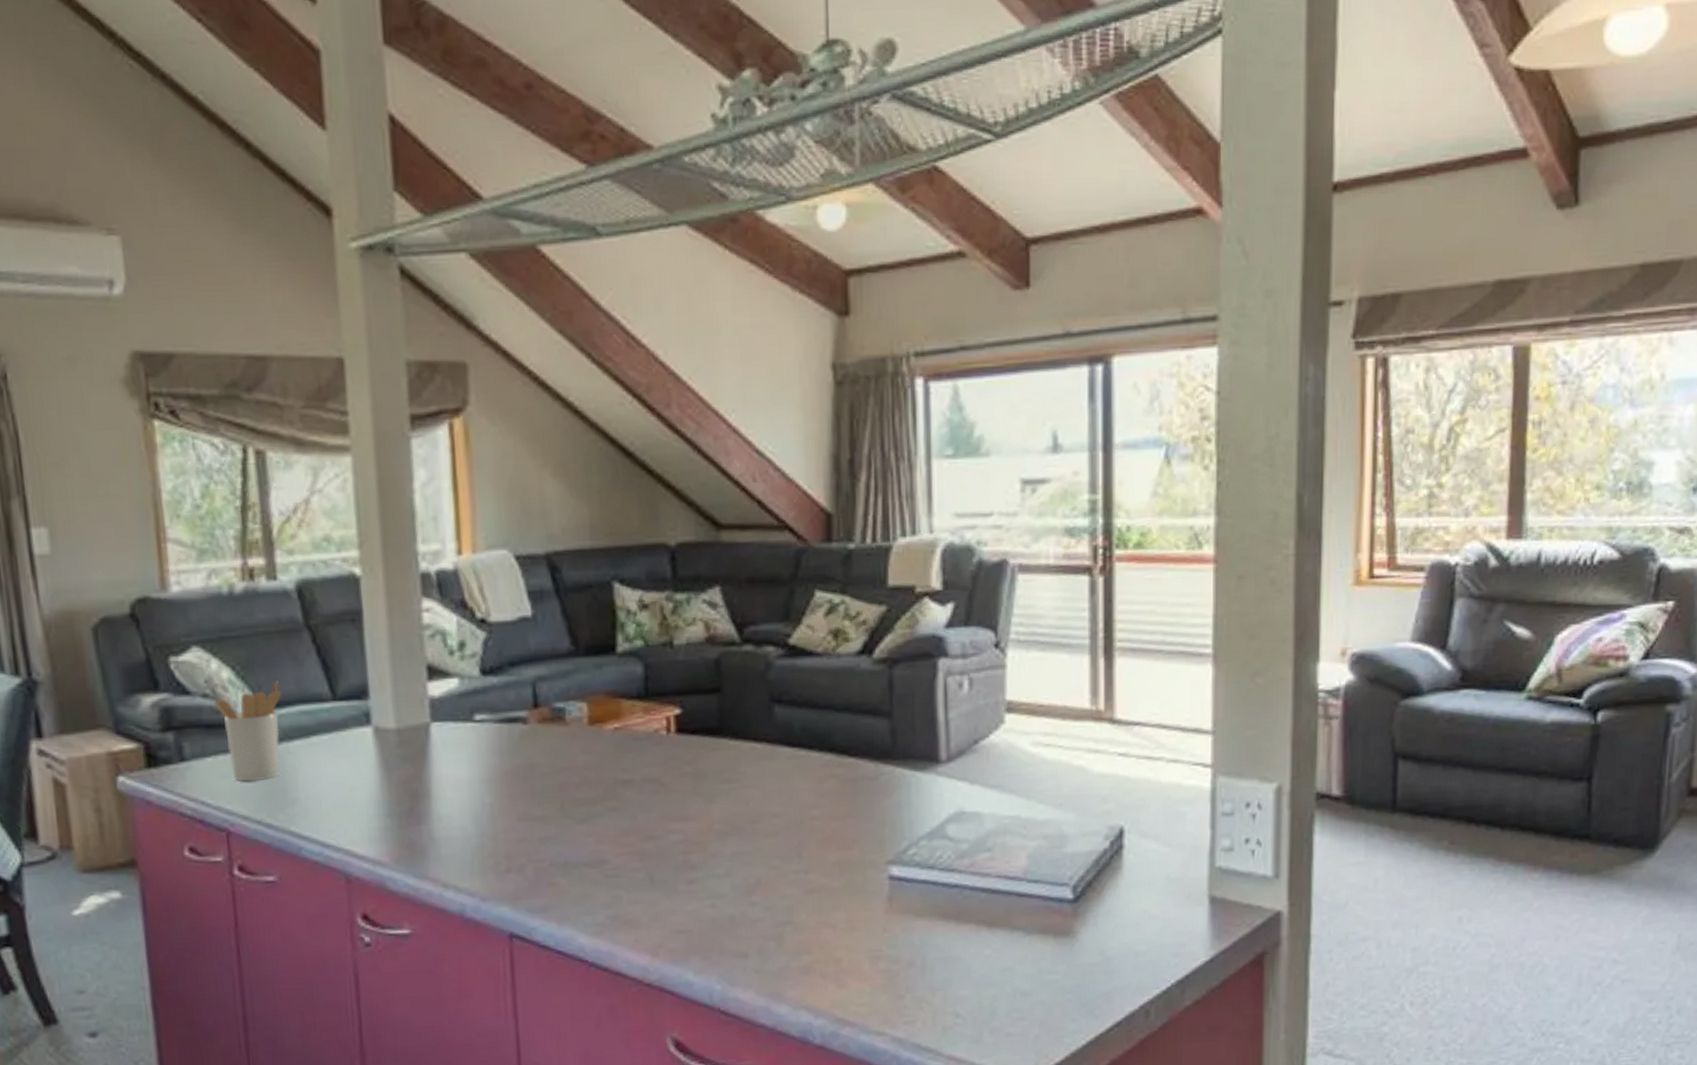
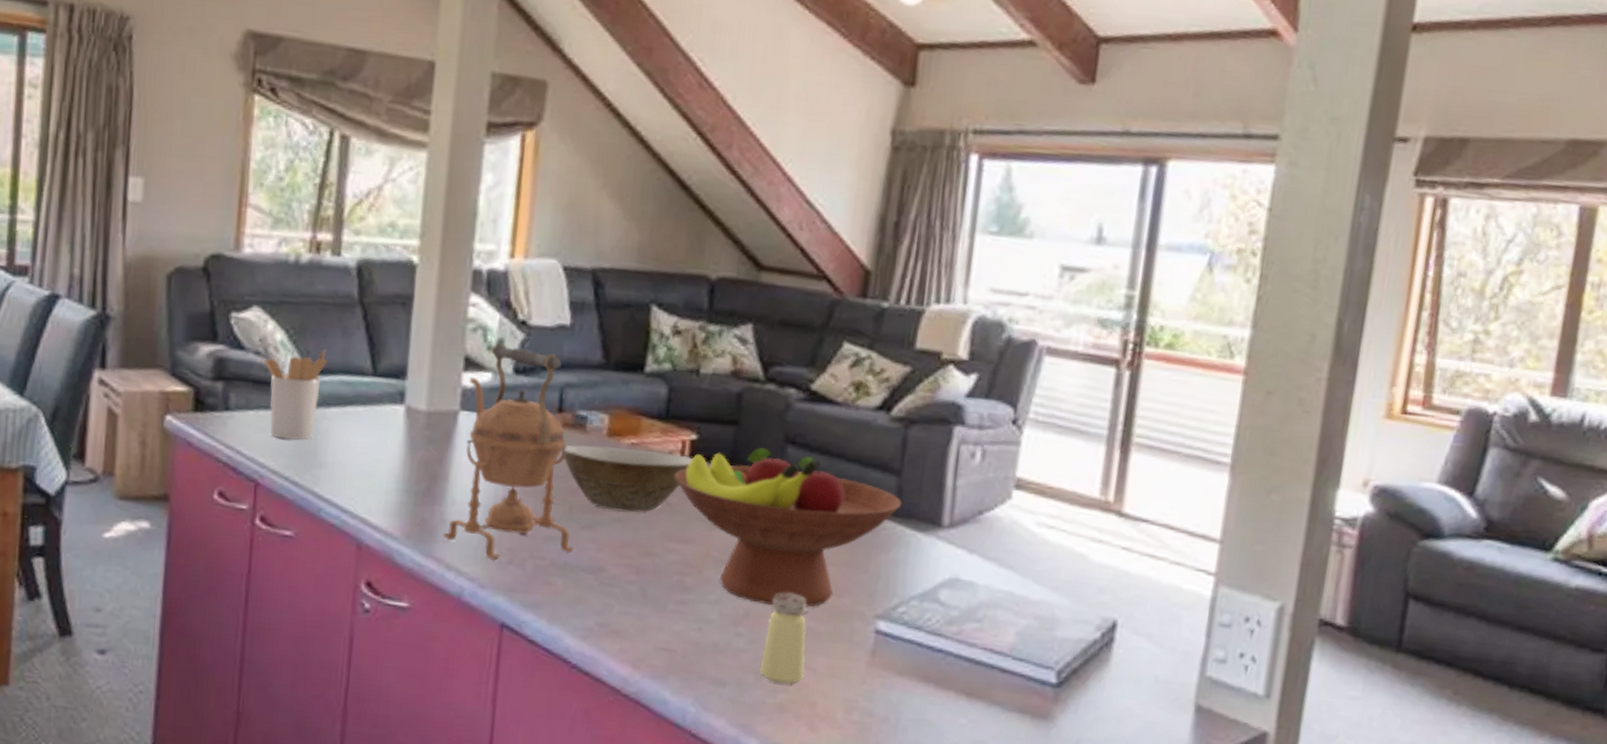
kettle: none [434,645,573,872] -> present [443,343,574,561]
bowl: none [543,732,680,801] -> present [561,444,693,513]
fruit bowl: none [663,711,897,870] -> present [674,448,902,607]
saltshaker: none [779,853,825,946] -> present [759,592,807,685]

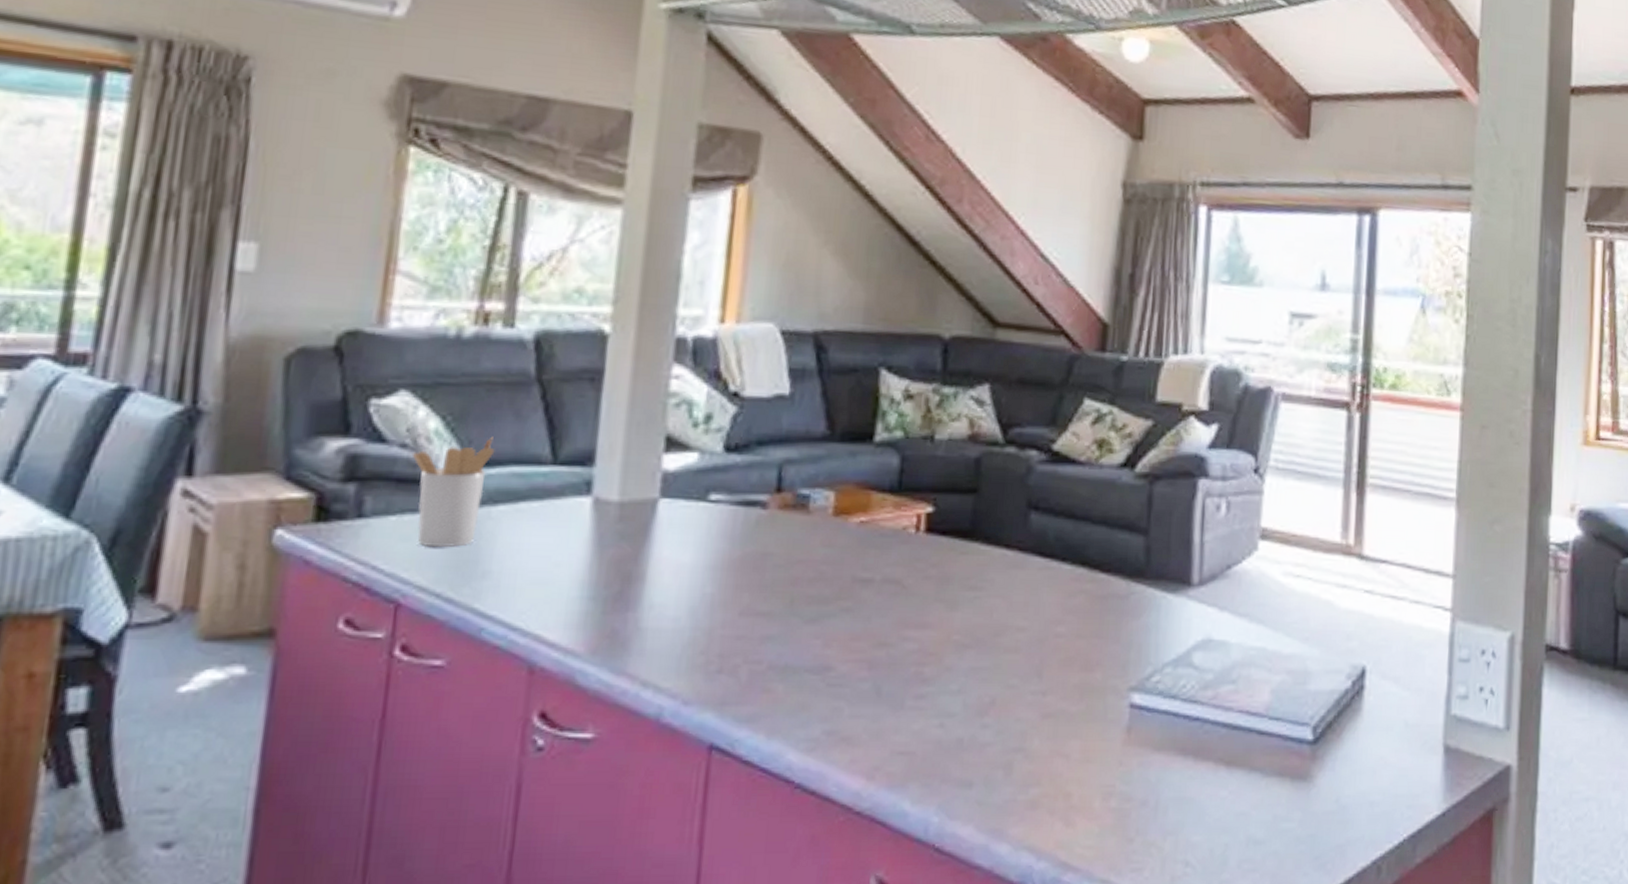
kettle: present [443,343,574,561] -> none [638,418,797,672]
bowl: present [561,444,693,513] -> none [780,526,929,600]
fruit bowl: present [674,448,902,607] -> none [909,516,1151,690]
saltshaker: present [759,592,807,685] -> none [1008,672,1058,777]

